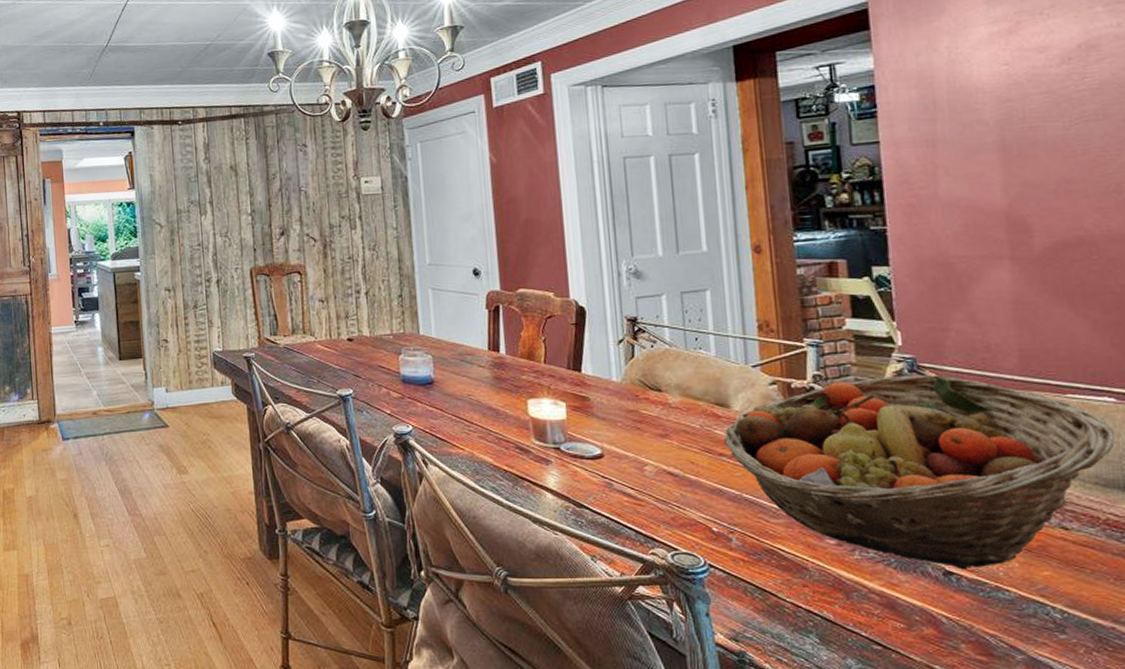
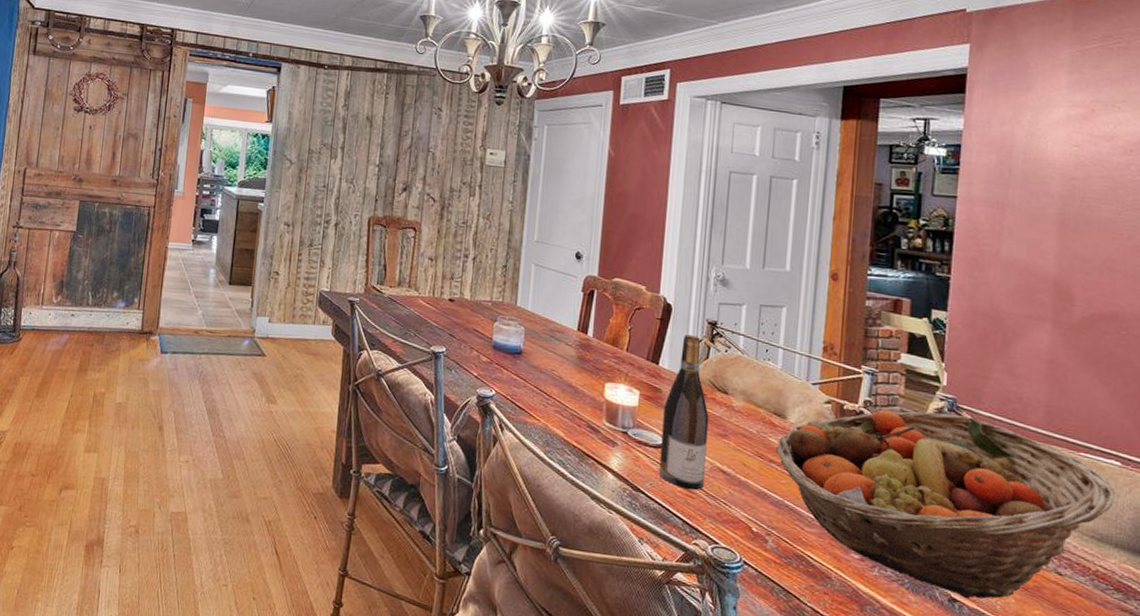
wine bottle: none [594,335,652,498] -> present [659,334,709,490]

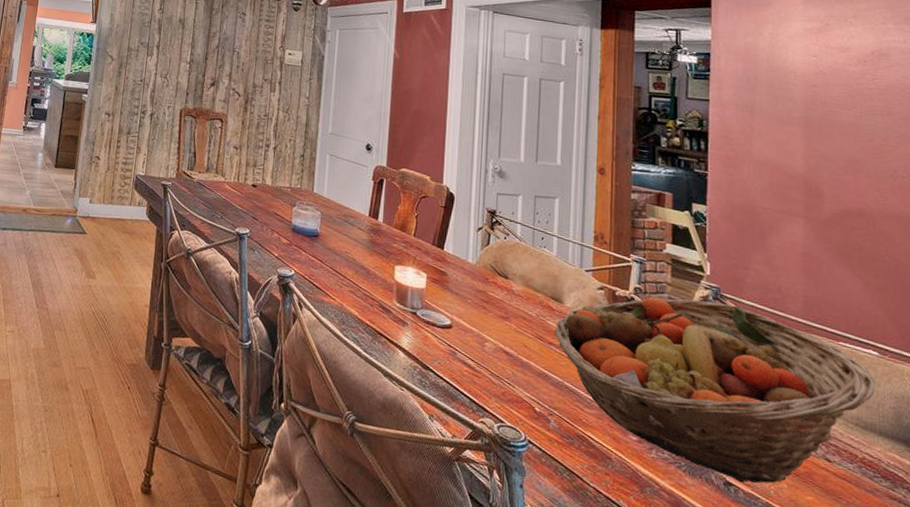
wine bottle: present [659,334,709,490] -> none [446,222,491,370]

